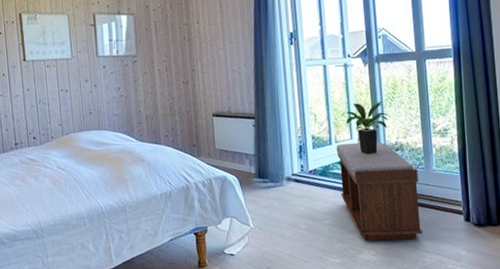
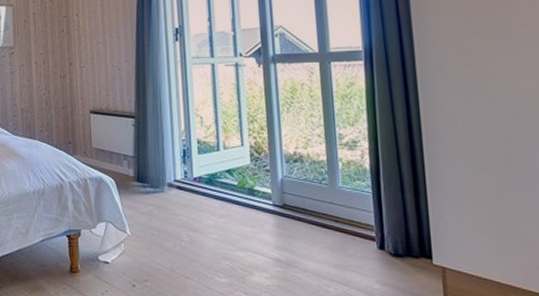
bench: present [336,142,424,241] -> none [224,150,327,264]
potted plant: present [340,100,391,154] -> none [230,105,289,164]

